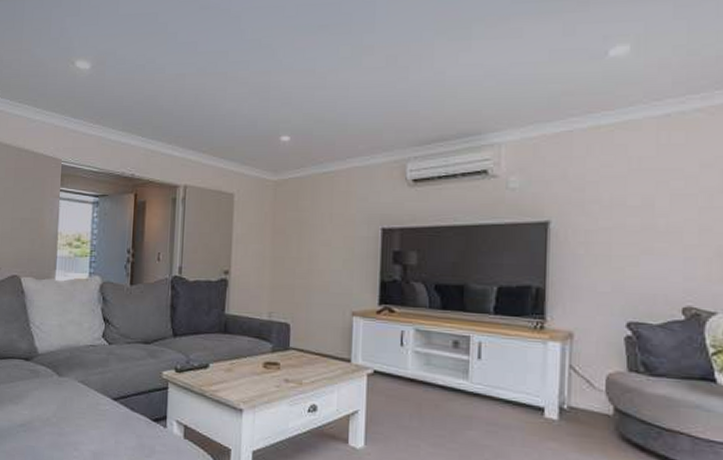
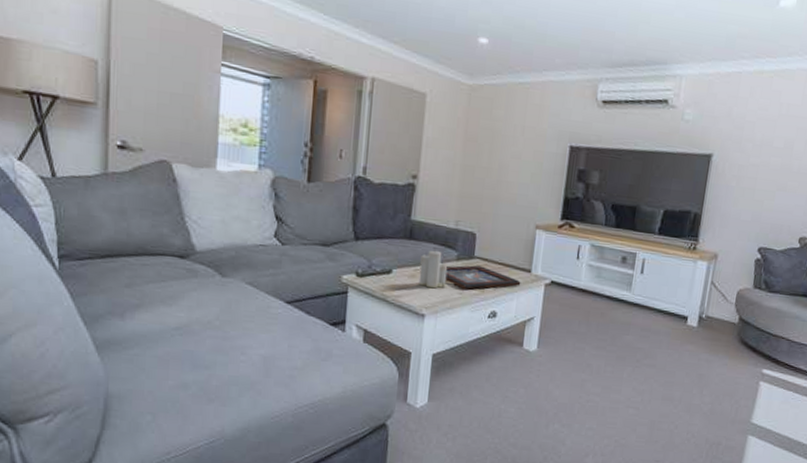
candle: none [235,343,263,382] -> present [418,250,447,289]
decorative tray: none [260,356,341,382] -> present [444,265,521,290]

